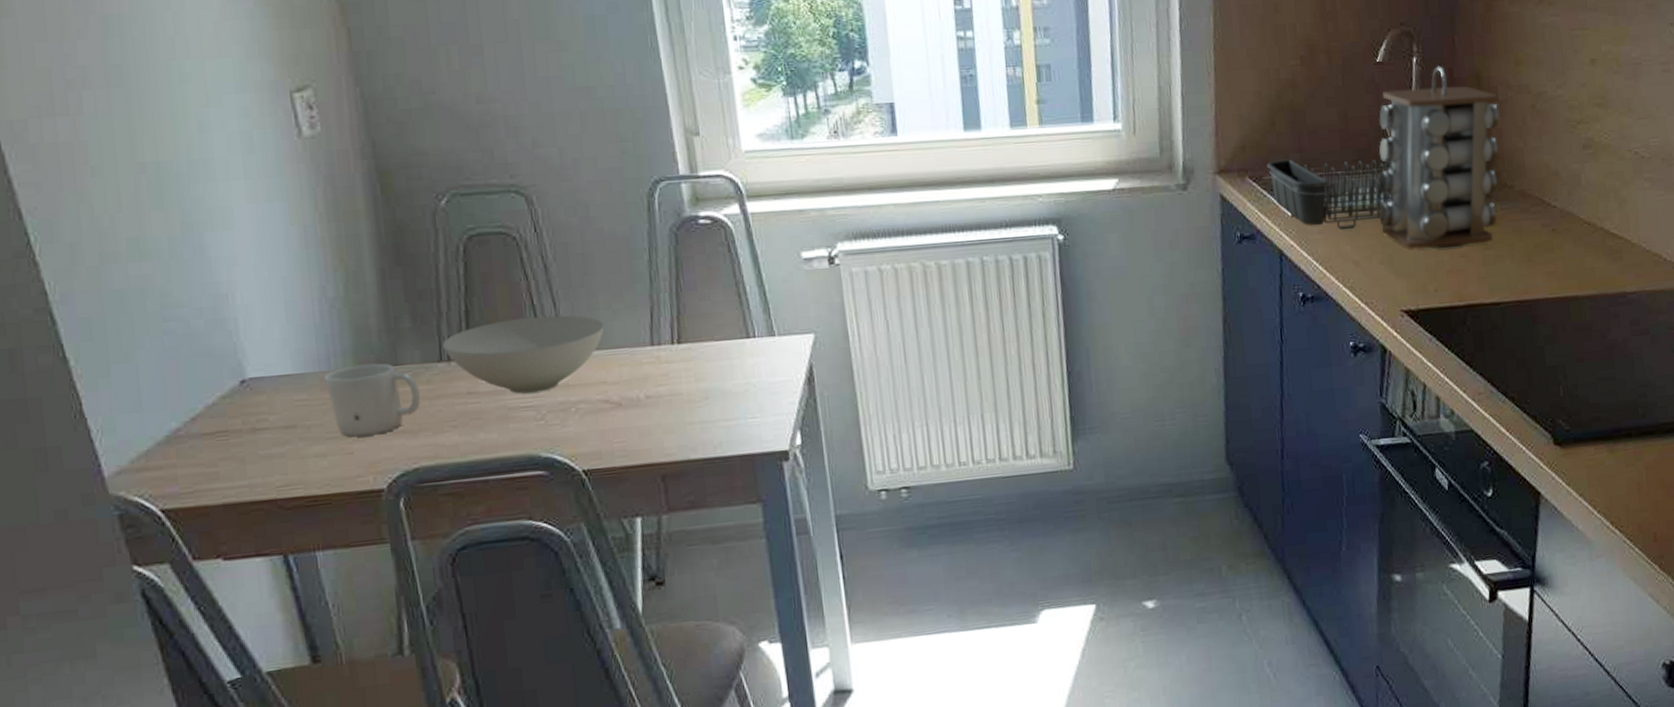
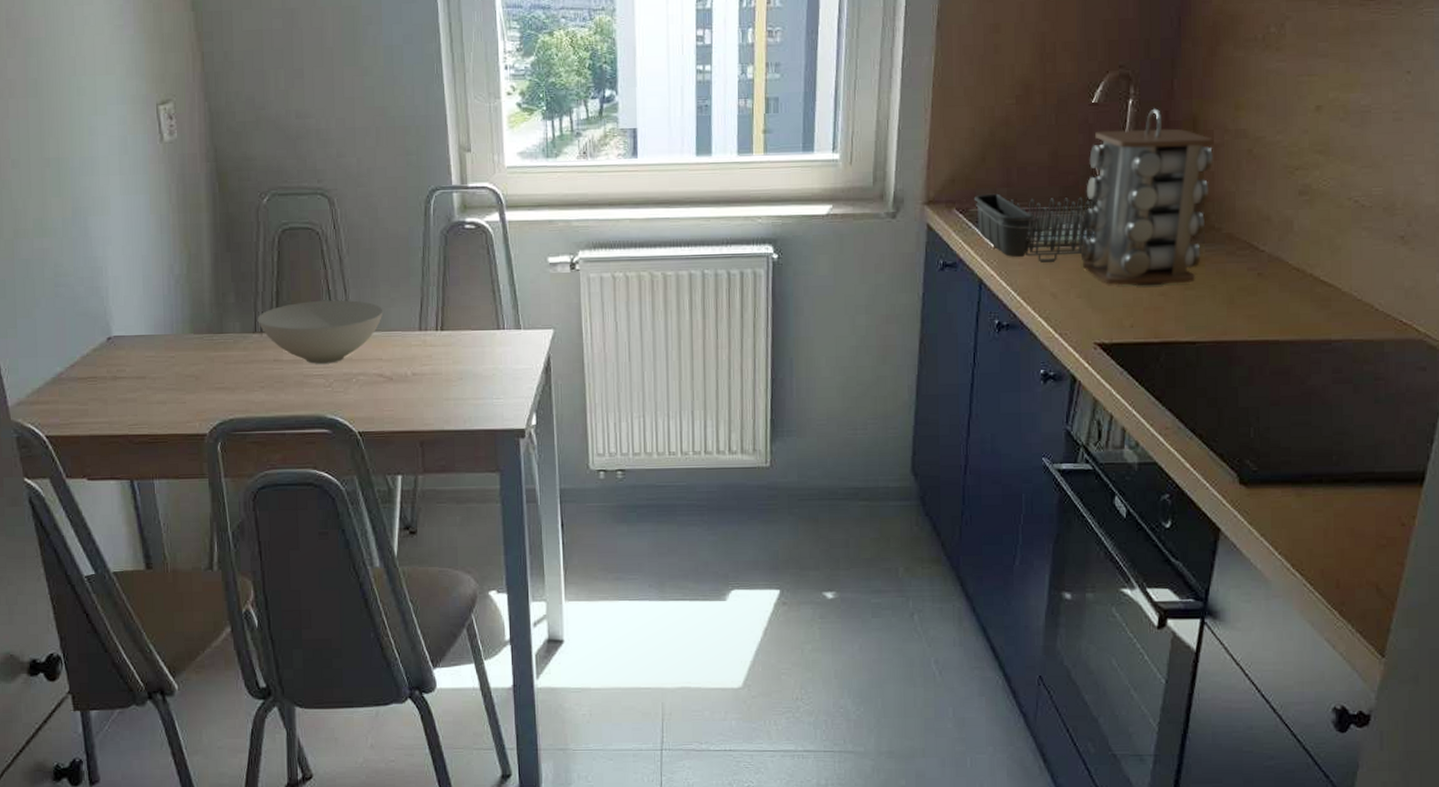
mug: present [324,363,421,438] -> none [168,330,238,390]

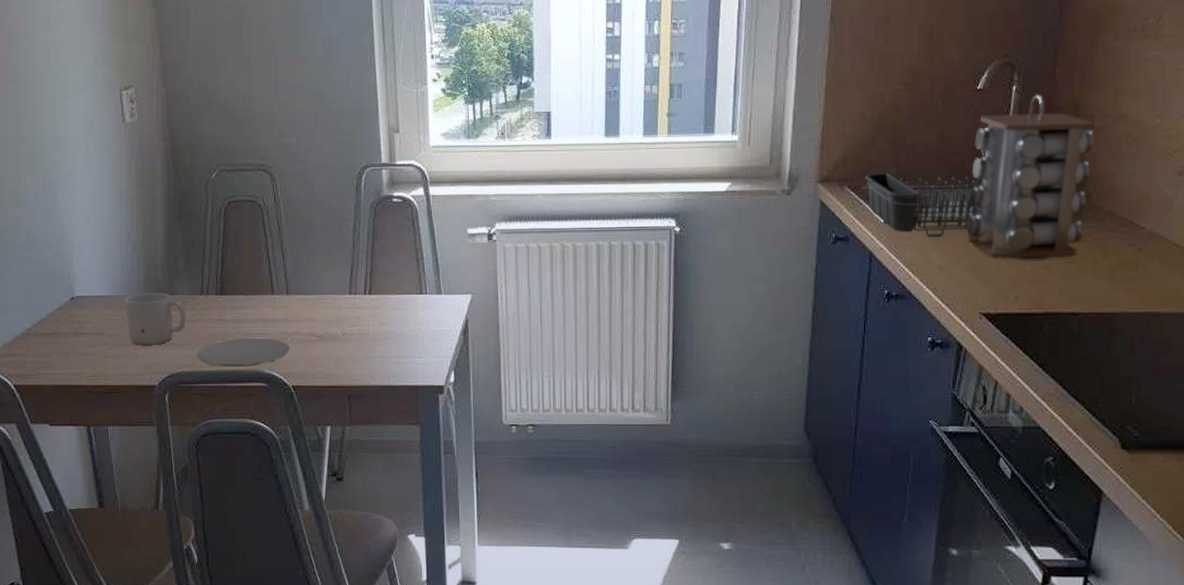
mug: none [168,330,238,390] -> present [124,292,186,345]
plate: none [251,379,355,412] -> present [197,337,290,367]
bowl: present [257,300,383,364] -> none [204,266,317,324]

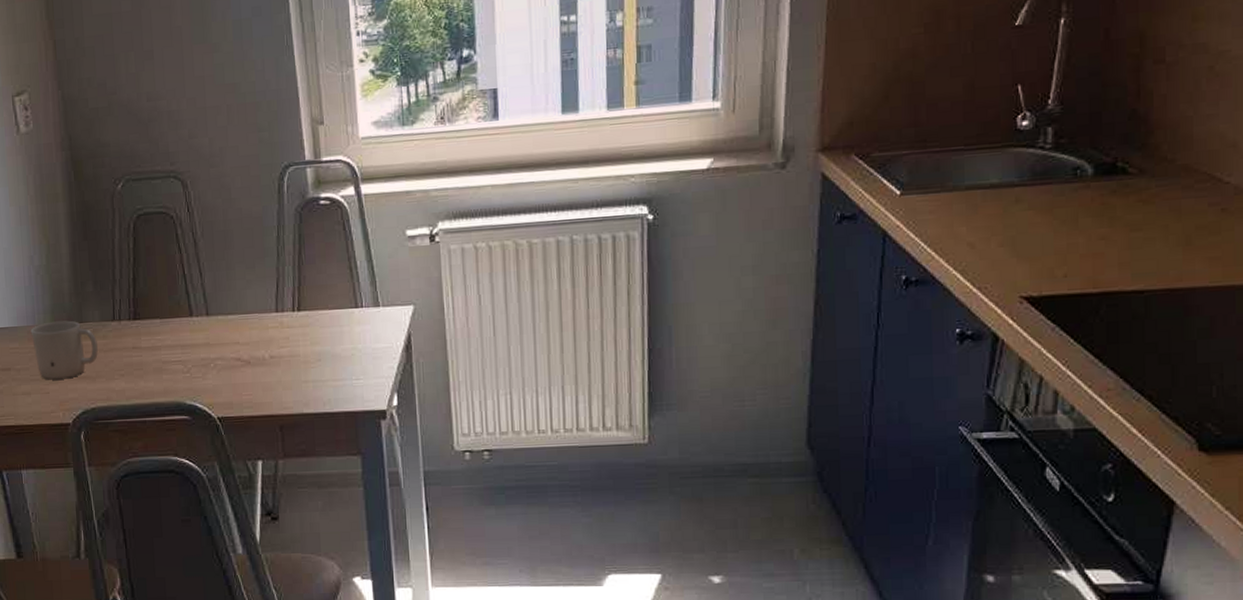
plate: present [197,337,290,367] -> none [112,365,213,400]
dish rack: present [865,172,983,237] -> none [877,133,1023,209]
spice rack: present [966,94,1095,260] -> none [1002,26,1166,231]

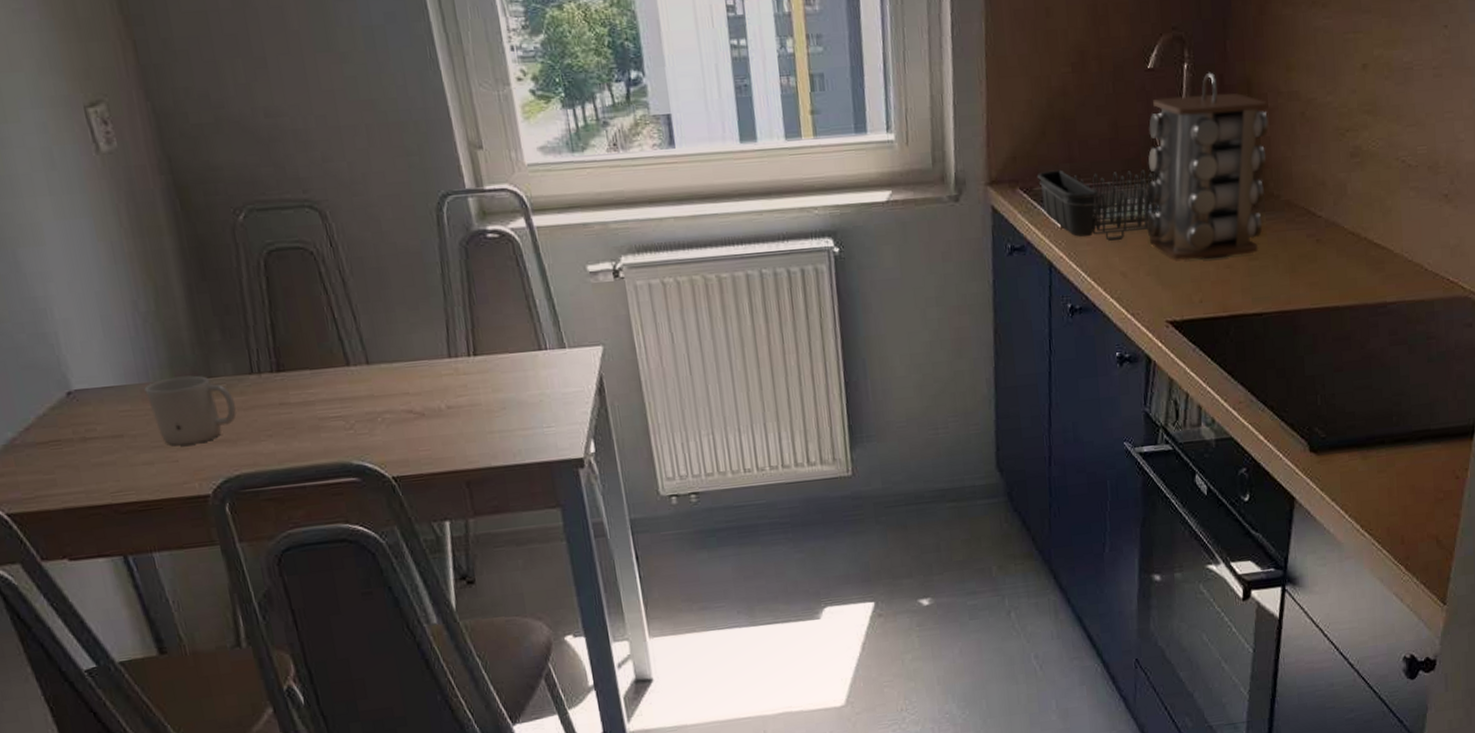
dish rack: none [877,133,1023,209] -> present [1038,169,1160,241]
spice rack: none [1002,26,1166,231] -> present [1146,72,1270,261]

